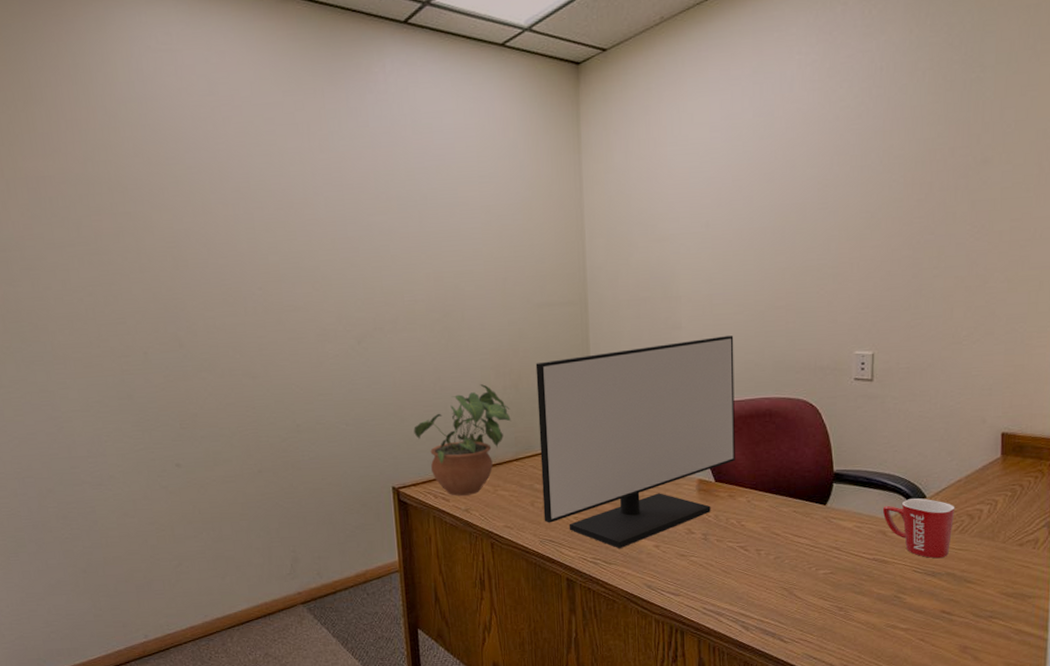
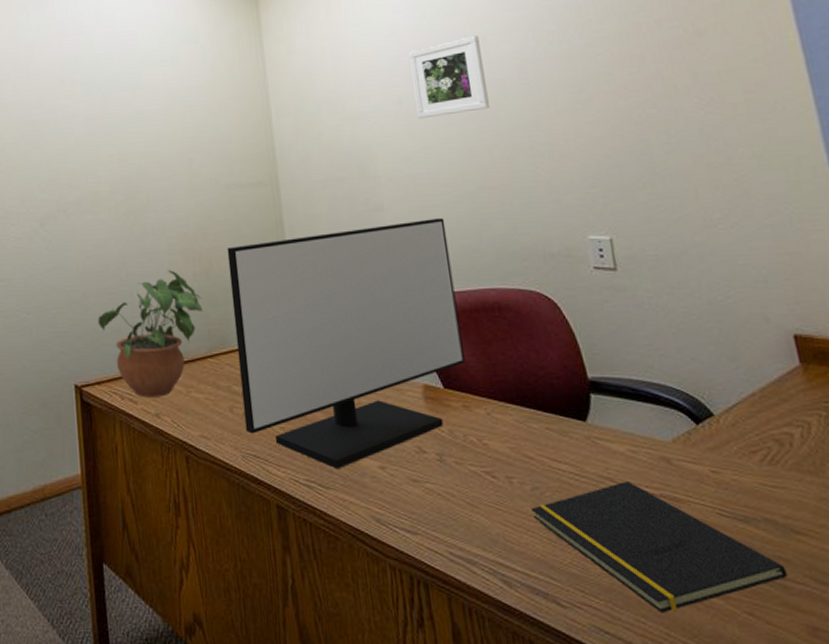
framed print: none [720,158,788,242] -> present [408,36,490,119]
notepad: none [772,550,954,643] -> present [531,481,788,613]
mug: present [882,498,955,559] -> none [659,416,761,498]

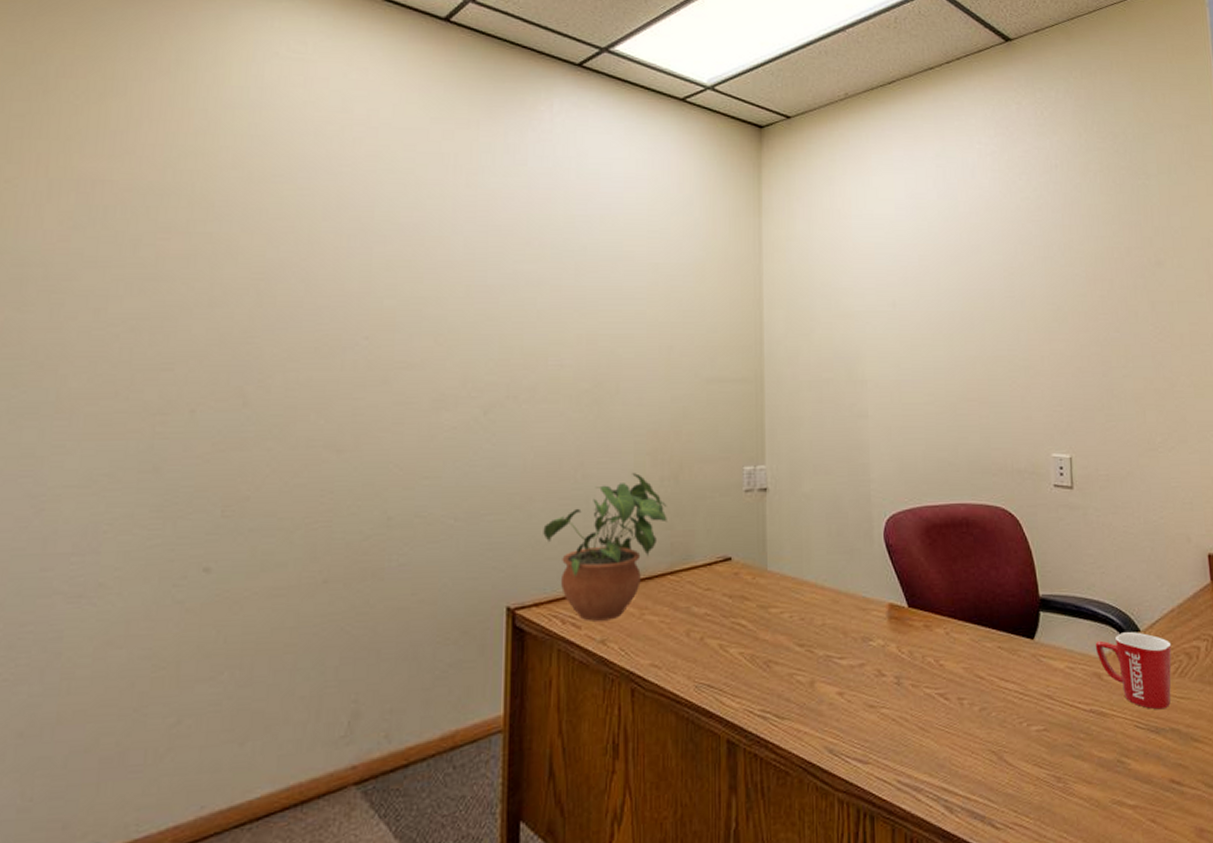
monitor: present [227,218,465,468] -> none [701,429,930,696]
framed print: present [408,36,490,119] -> none [906,243,977,323]
notepad: present [531,481,788,613] -> none [978,698,1184,827]
mug: none [659,416,761,498] -> present [1095,632,1172,710]

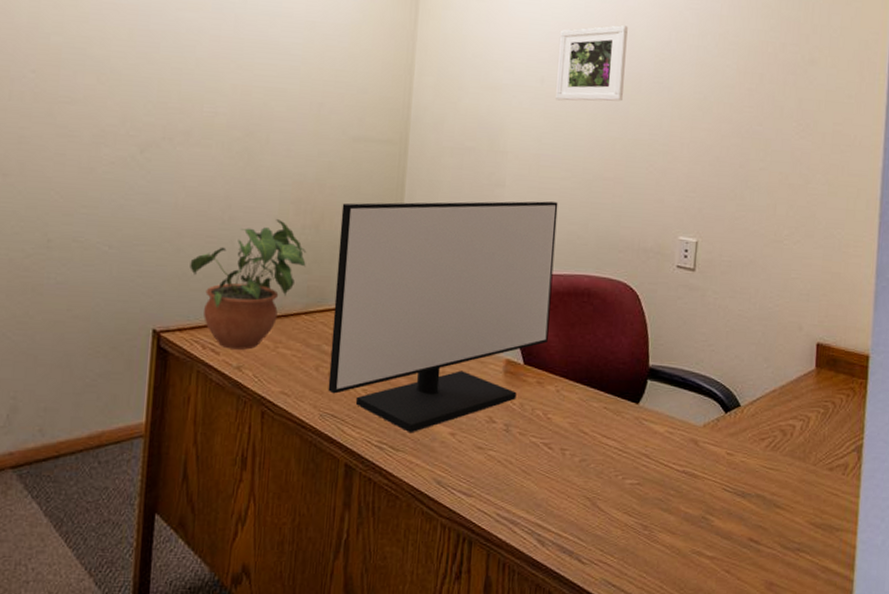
monitor: none [701,429,930,696] -> present [328,201,558,432]
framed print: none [906,243,977,323] -> present [556,25,628,102]
mug: present [1095,632,1172,710] -> none [695,406,769,477]

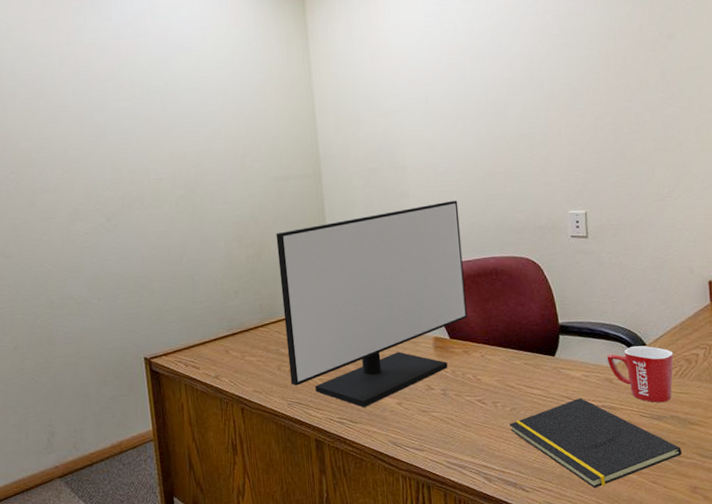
potted plant: present [190,219,307,350] -> none [163,255,255,364]
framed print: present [556,25,628,102] -> none [435,38,500,115]
notepad: none [576,458,762,570] -> present [509,398,682,489]
mug: none [695,406,769,477] -> present [607,345,674,403]

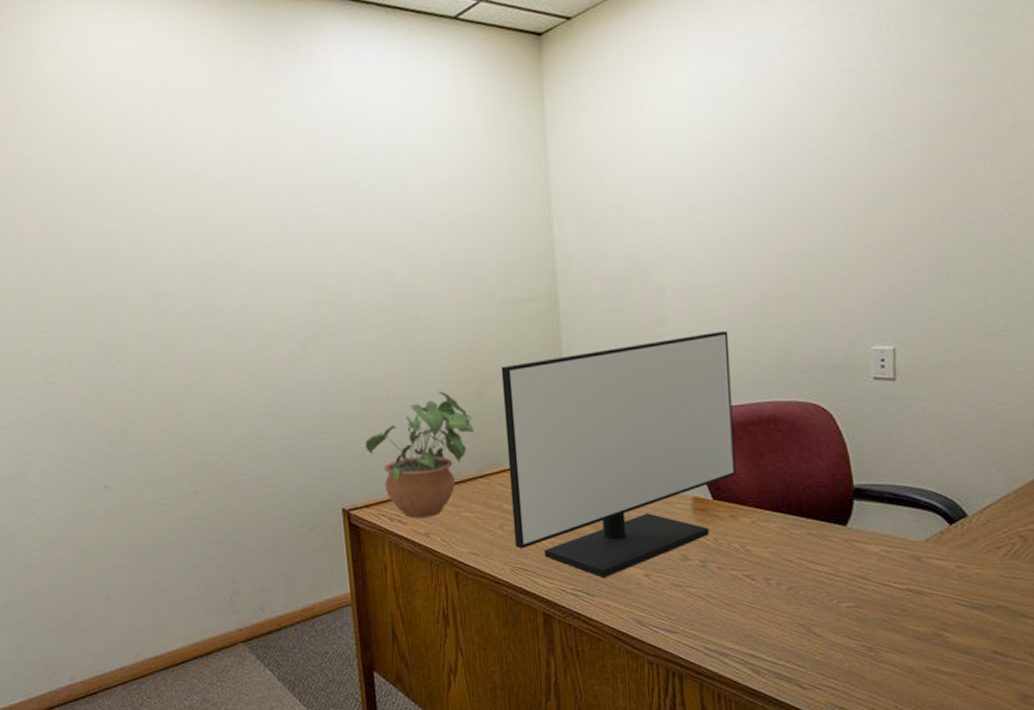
potted plant: none [163,255,255,364] -> present [365,391,475,519]
notepad: present [509,398,682,489] -> none [785,578,1009,690]
mug: present [607,345,674,403] -> none [914,517,1004,589]

